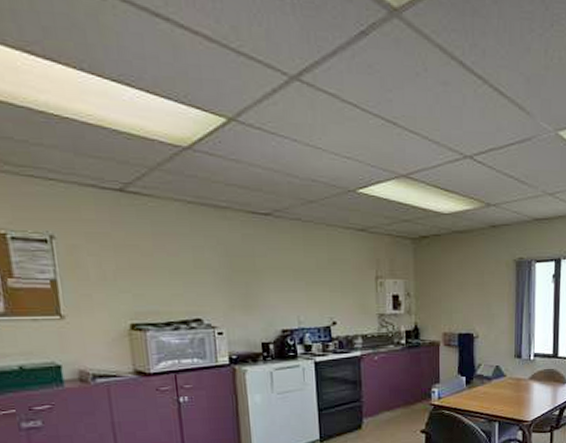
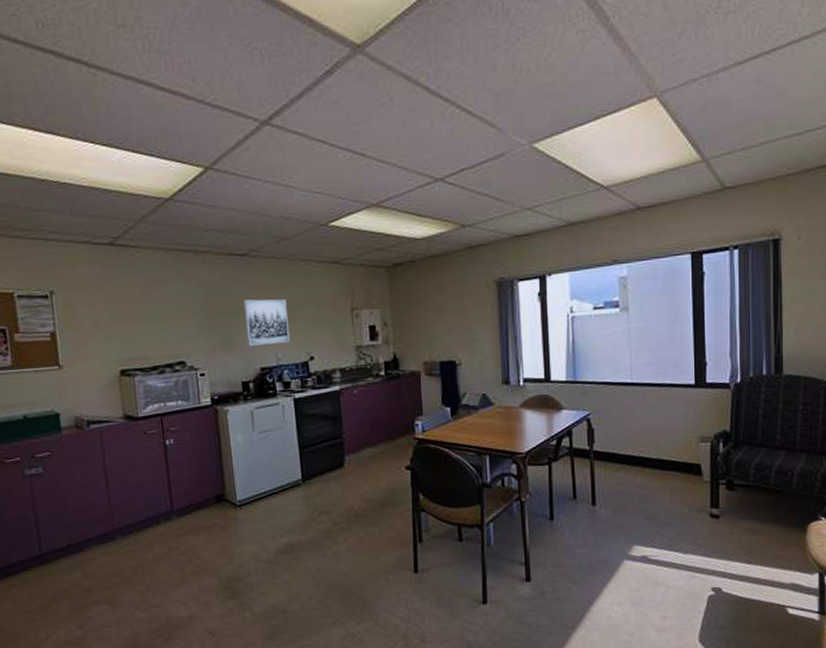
wall art: none [266,261,314,307] -> present [244,299,291,346]

